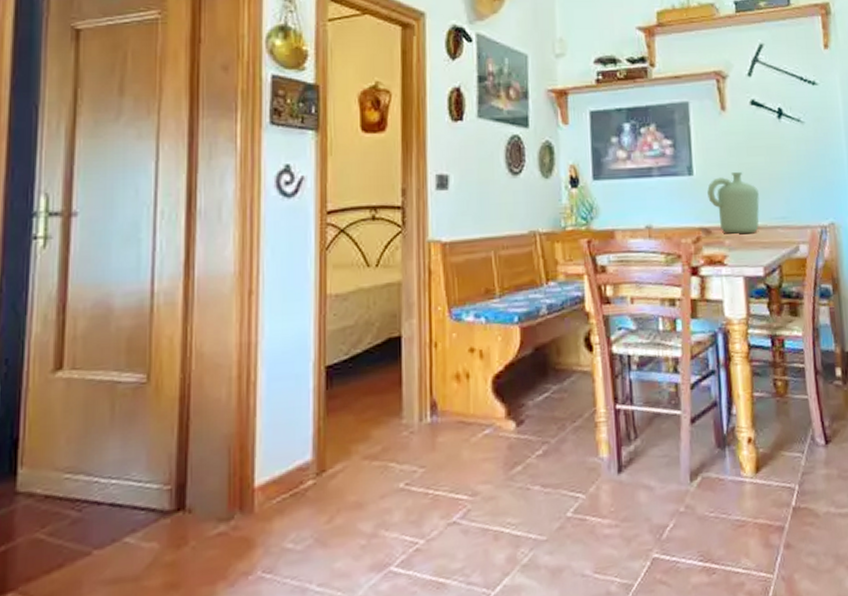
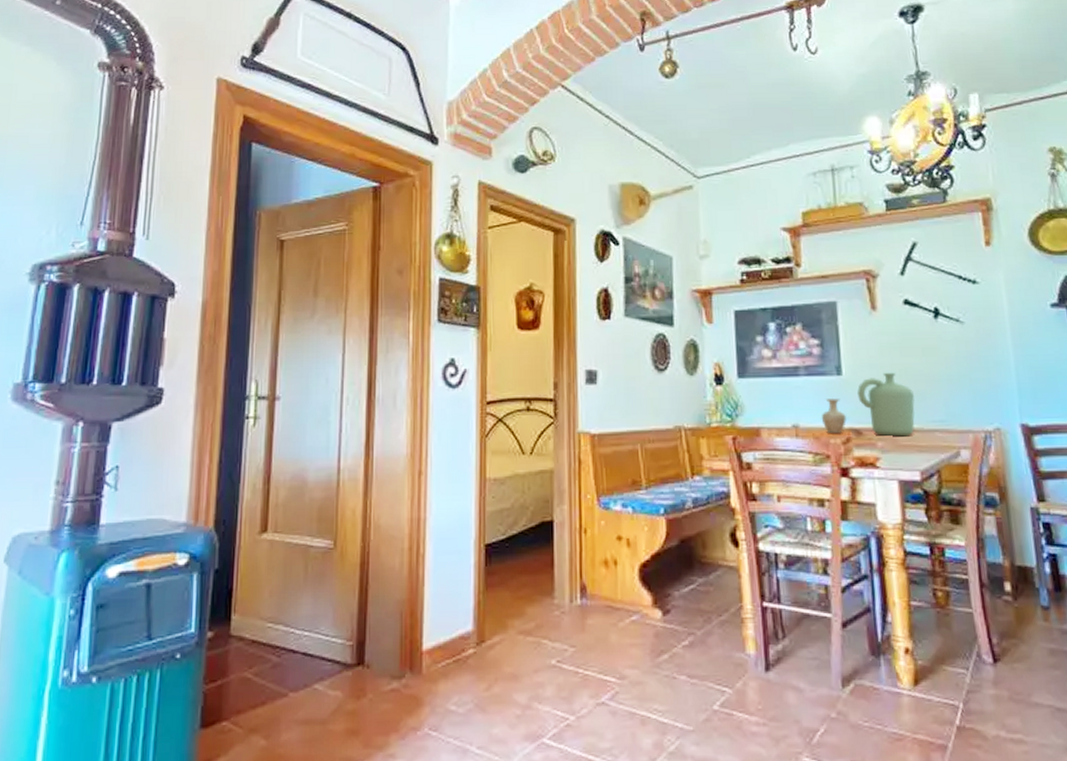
vase: none [673,198,697,234] -> present [821,398,846,434]

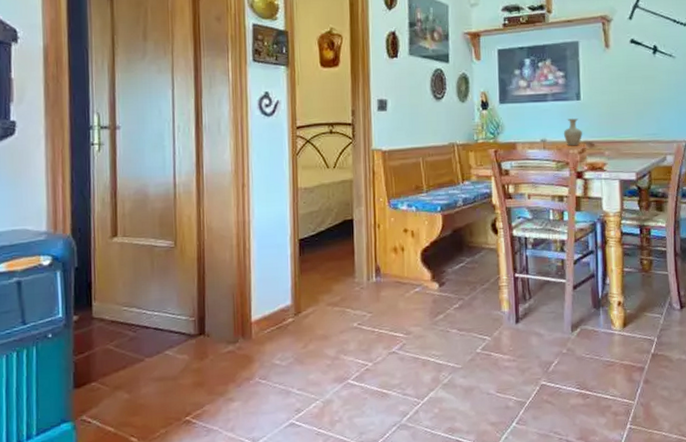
water jug: present [857,373,915,437] -> none [592,98,635,148]

